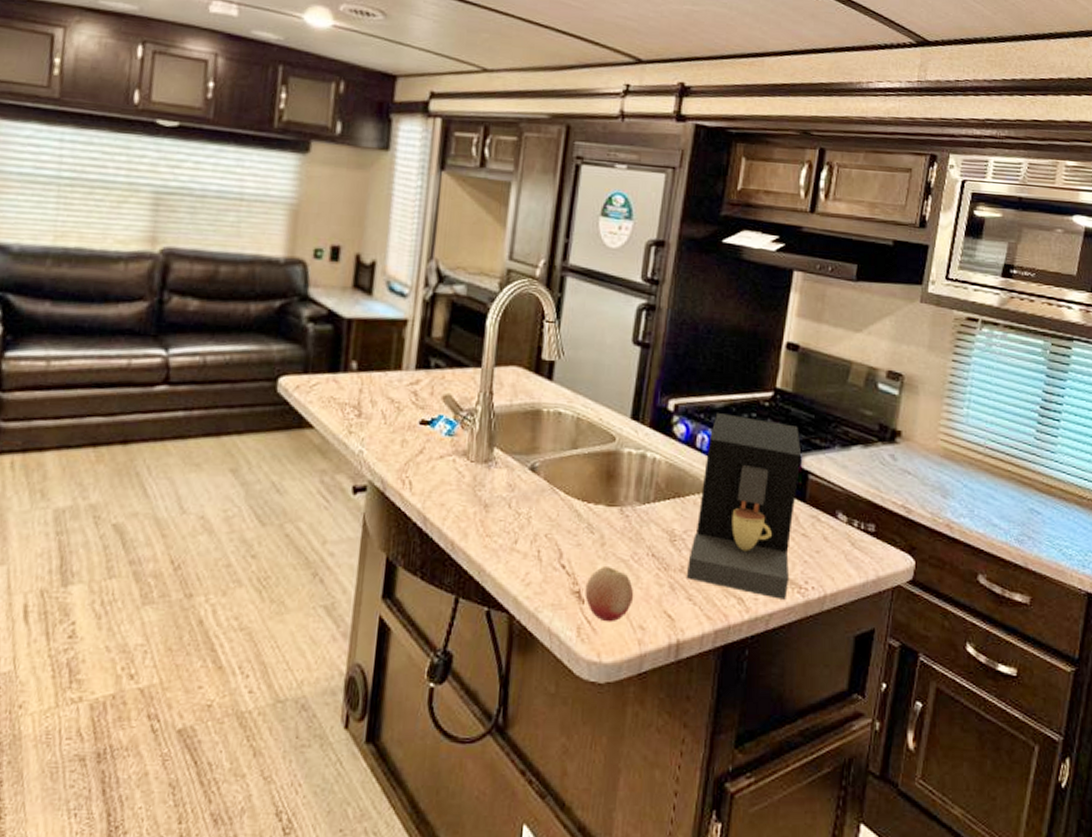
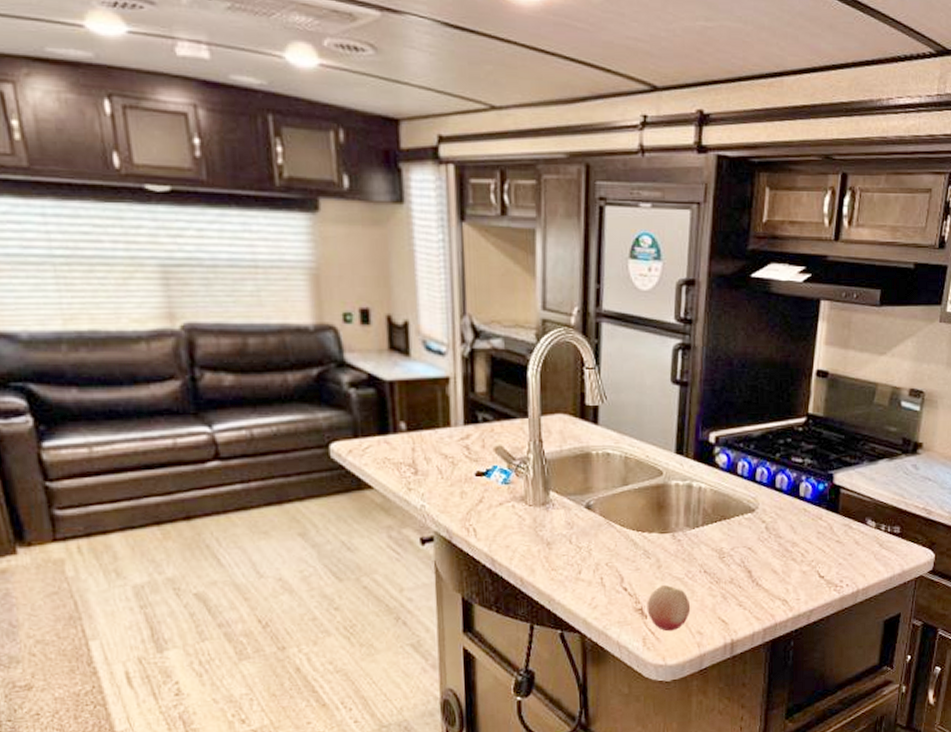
coffee maker: present [686,412,802,600] -> none [735,440,834,598]

